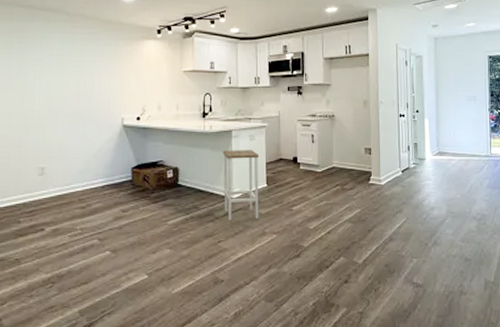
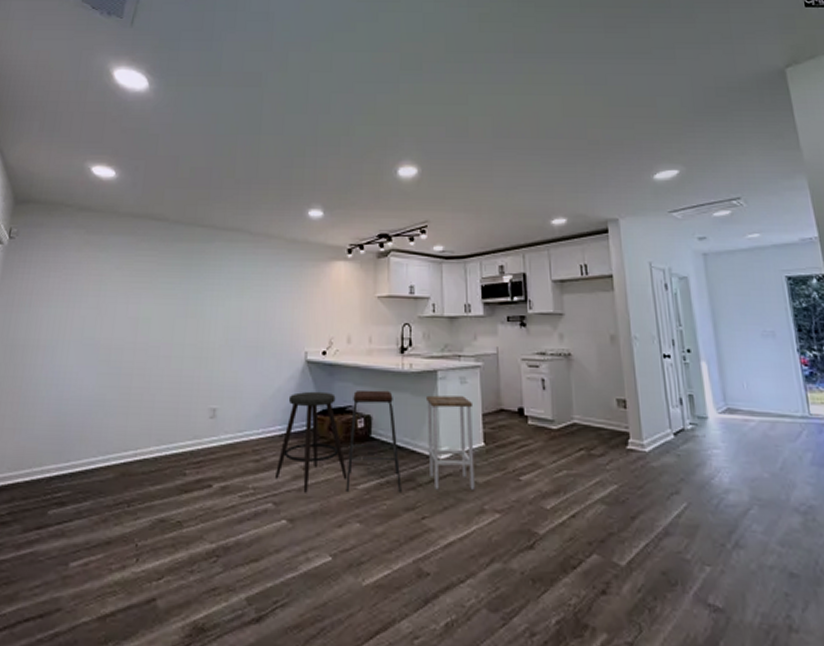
bar stool: none [98,150,160,230] -> present [274,391,348,493]
bar stool: none [158,147,203,228] -> present [345,389,402,494]

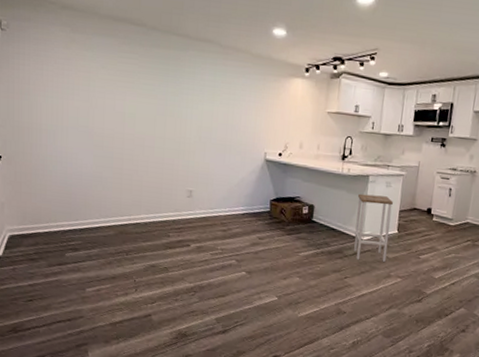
bar stool: present [274,391,348,493] -> none [237,183,293,255]
bar stool: present [345,389,402,494] -> none [290,185,333,261]

